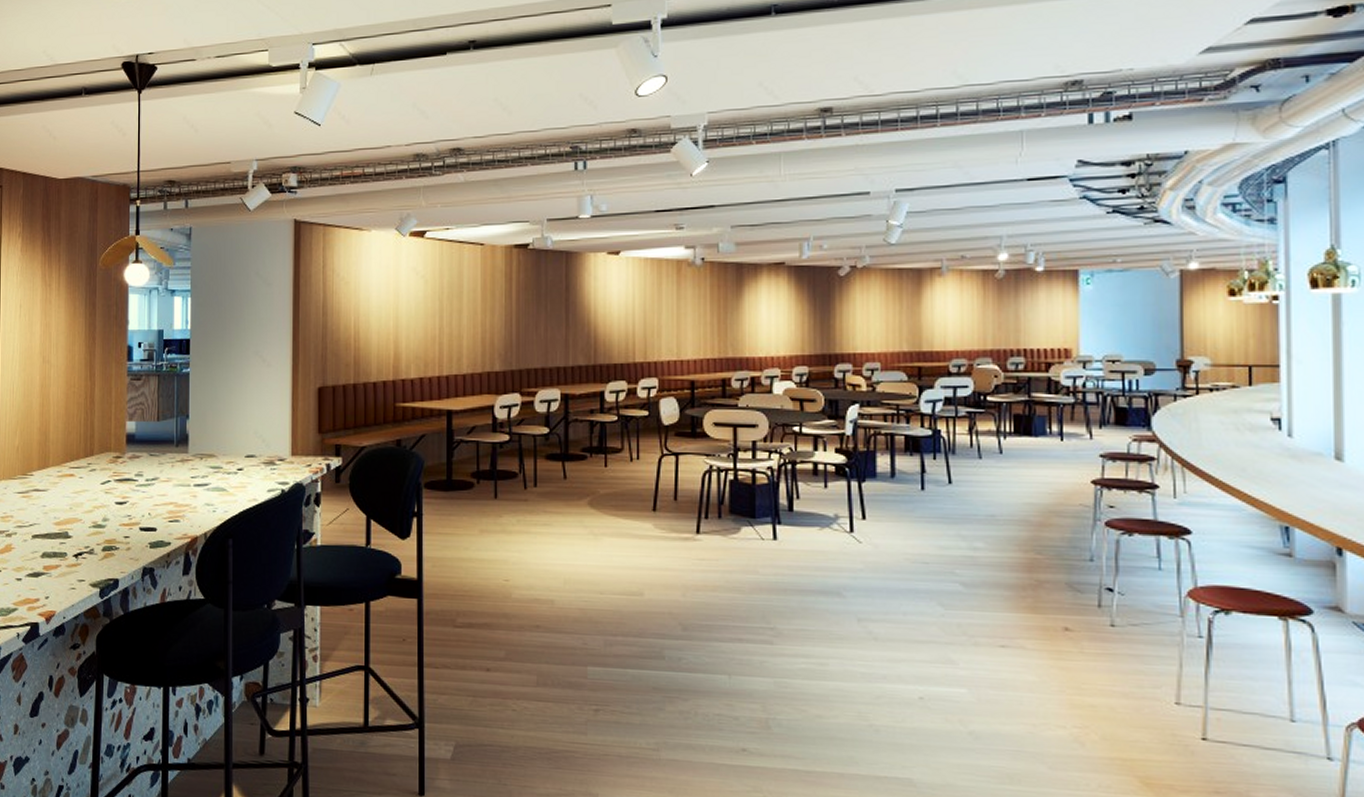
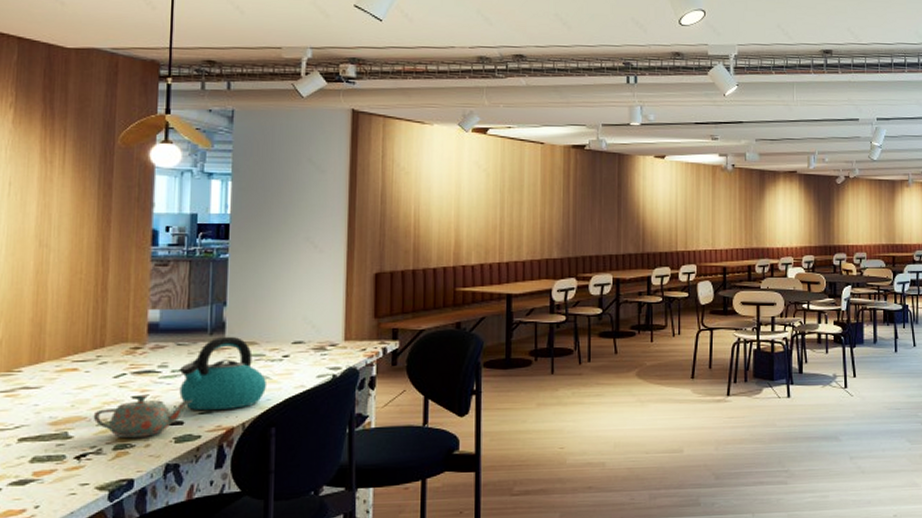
teapot: none [86,502,163,541] -> present [93,396,192,438]
kettle: none [153,448,225,520] -> present [179,336,268,411]

